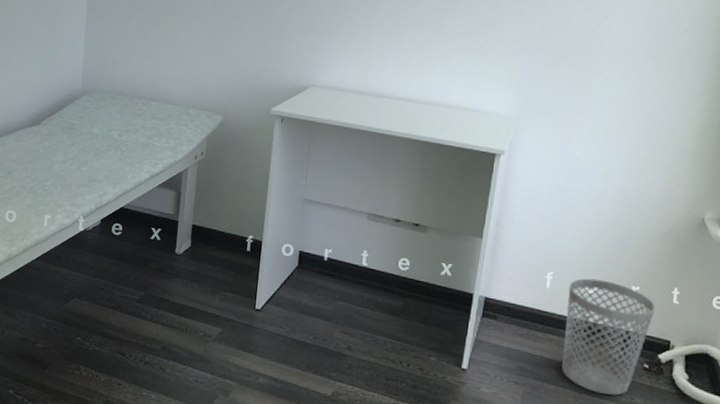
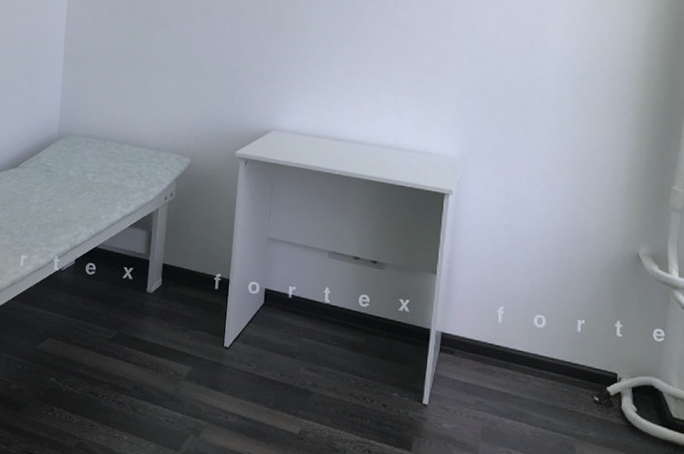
wastebasket: present [561,278,656,396] -> none [516,312,602,429]

